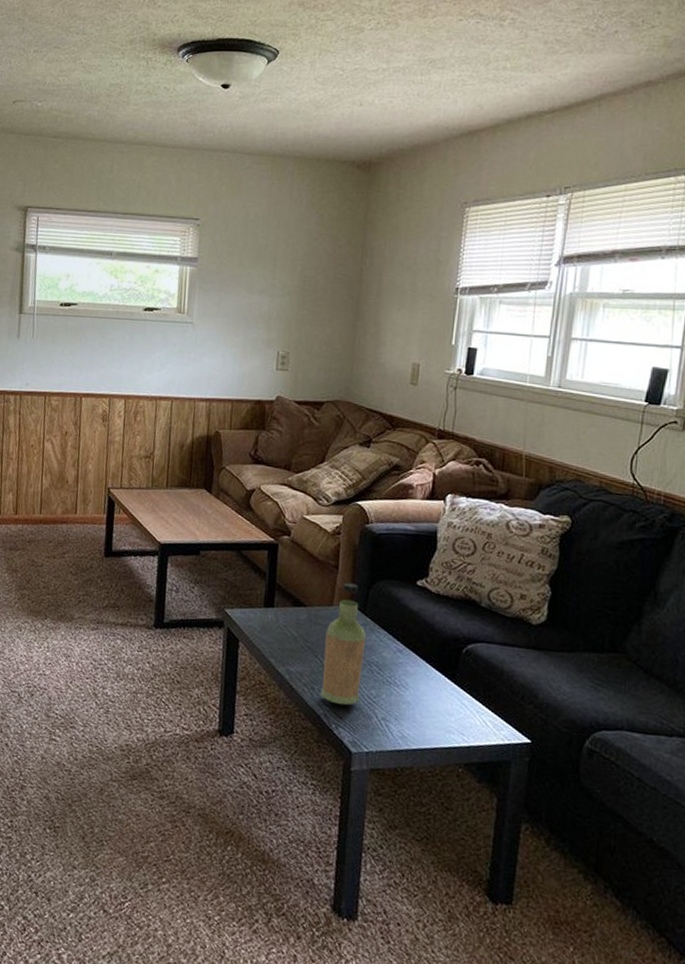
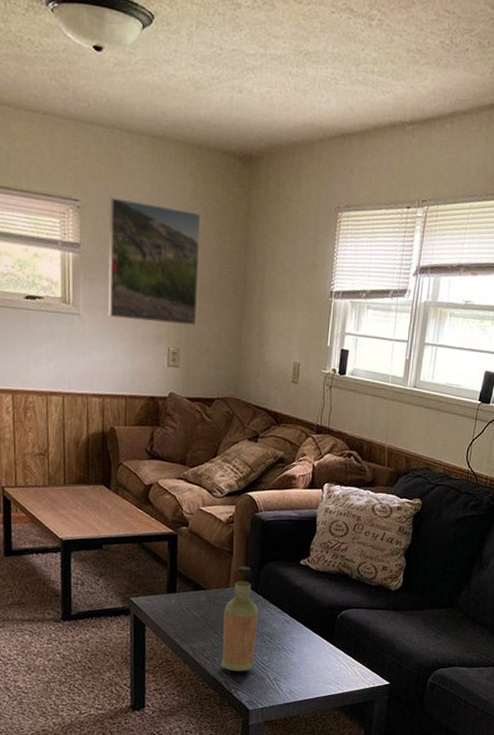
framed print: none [220,214,317,329] -> present [108,197,202,326]

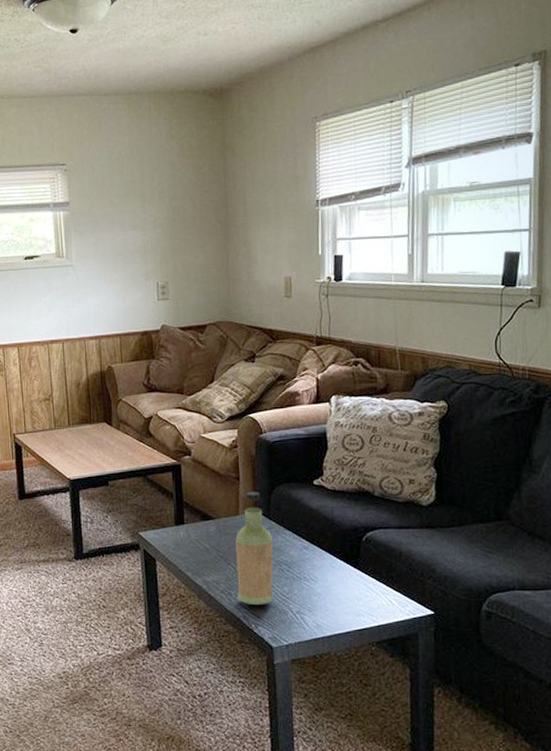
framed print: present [108,197,202,326] -> none [92,152,183,263]

